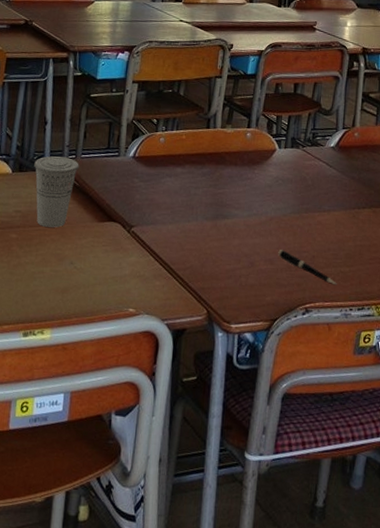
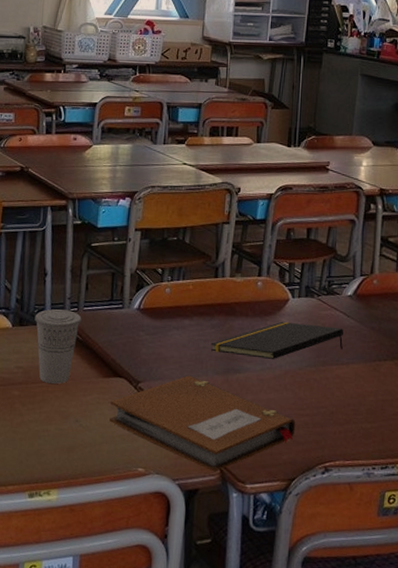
notebook: none [103,220,280,313] -> present [109,375,296,472]
notepad: none [201,170,326,206] -> present [210,321,343,359]
pen: present [278,250,337,284] -> none [294,405,358,442]

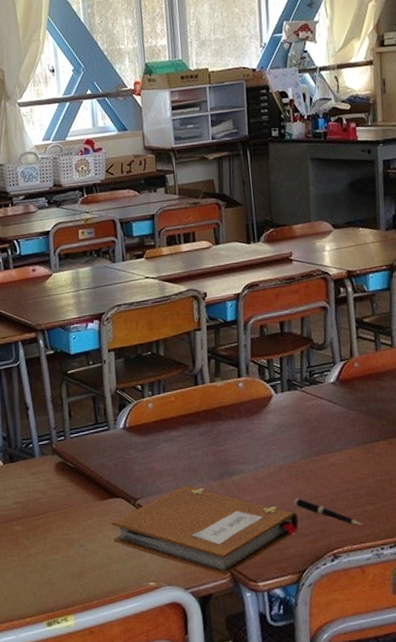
cup: present [35,309,82,384] -> none [24,440,70,514]
notepad: present [210,321,343,359] -> none [201,416,333,459]
pen: none [294,405,358,442] -> present [294,498,363,525]

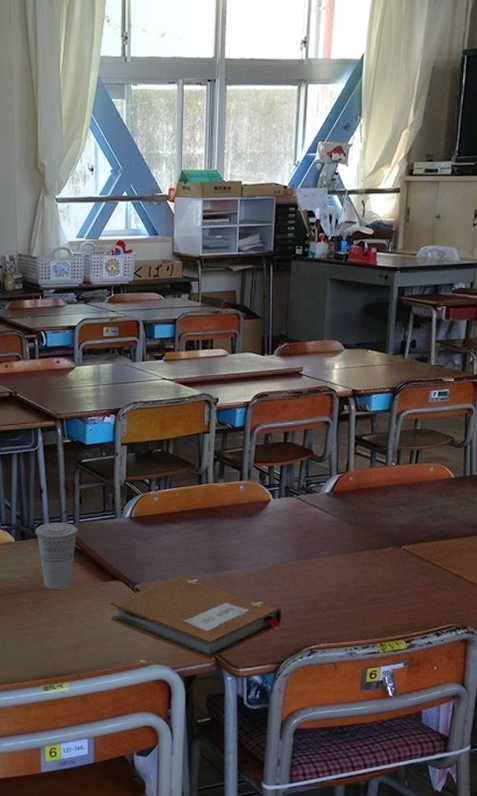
cup: none [24,440,70,514] -> present [35,523,78,590]
pen: present [294,498,363,525] -> none [280,596,340,625]

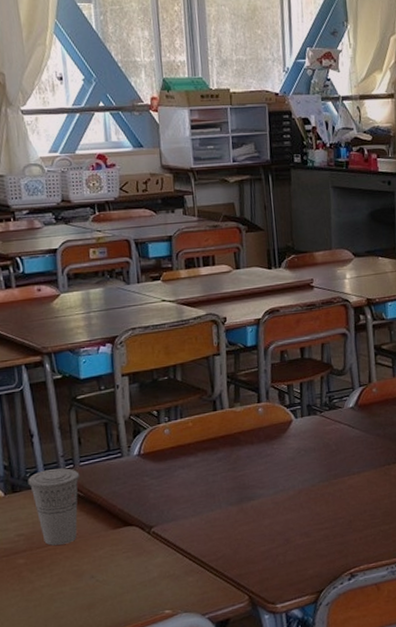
notebook: present [111,575,282,659] -> none [125,511,317,599]

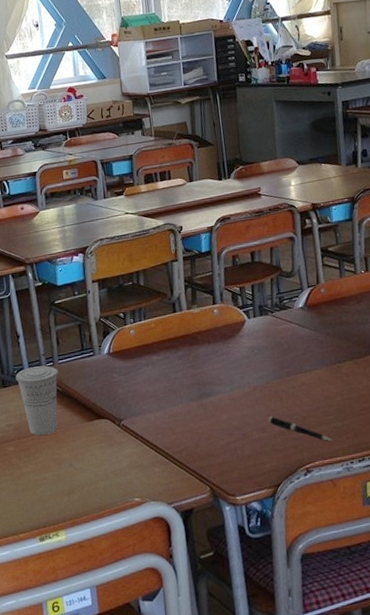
pen: none [313,520,379,545] -> present [268,416,333,441]

